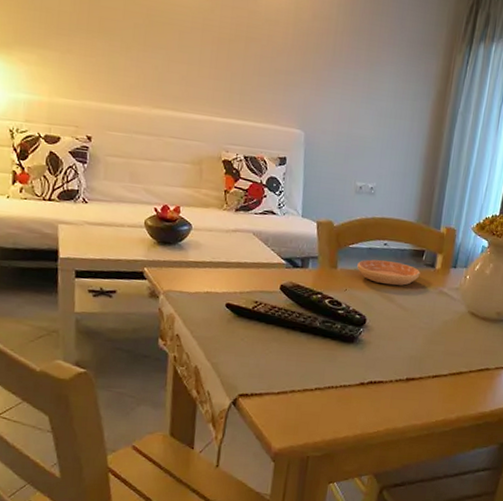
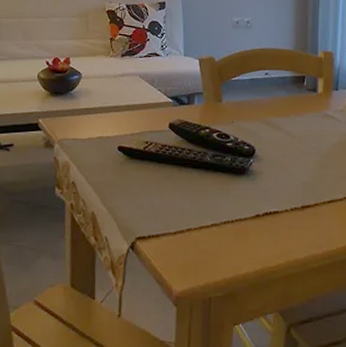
saucer: present [357,259,420,286] -> none [241,90,303,113]

